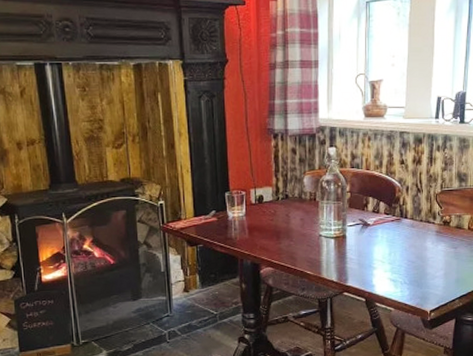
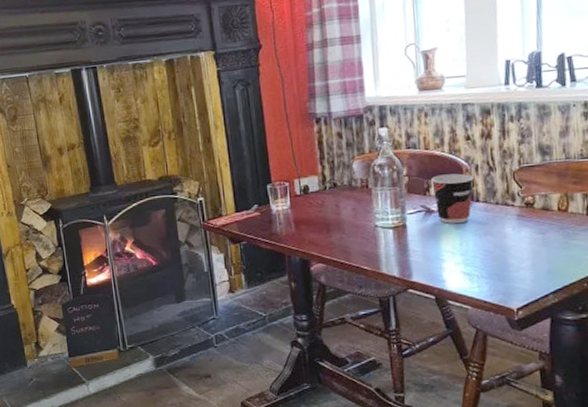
cup: none [370,193,404,236] -> present [431,173,474,224]

